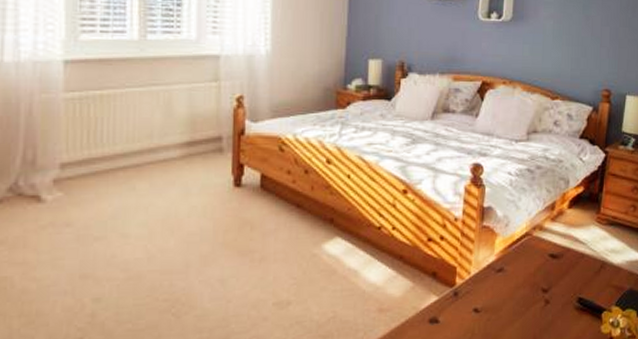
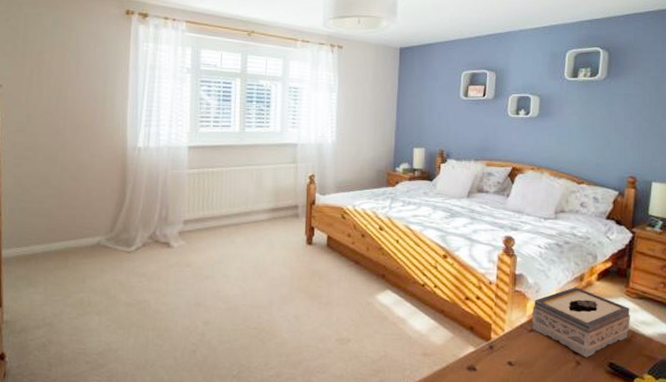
tissue box: none [499,217,601,295] -> present [531,287,630,358]

